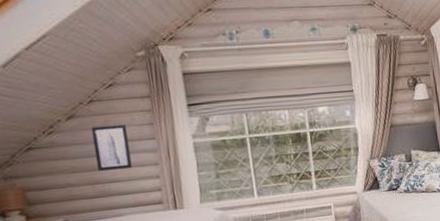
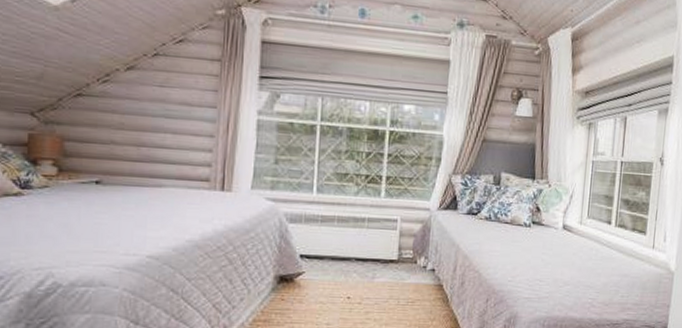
wall art: present [91,124,133,171] -> none [148,83,187,136]

